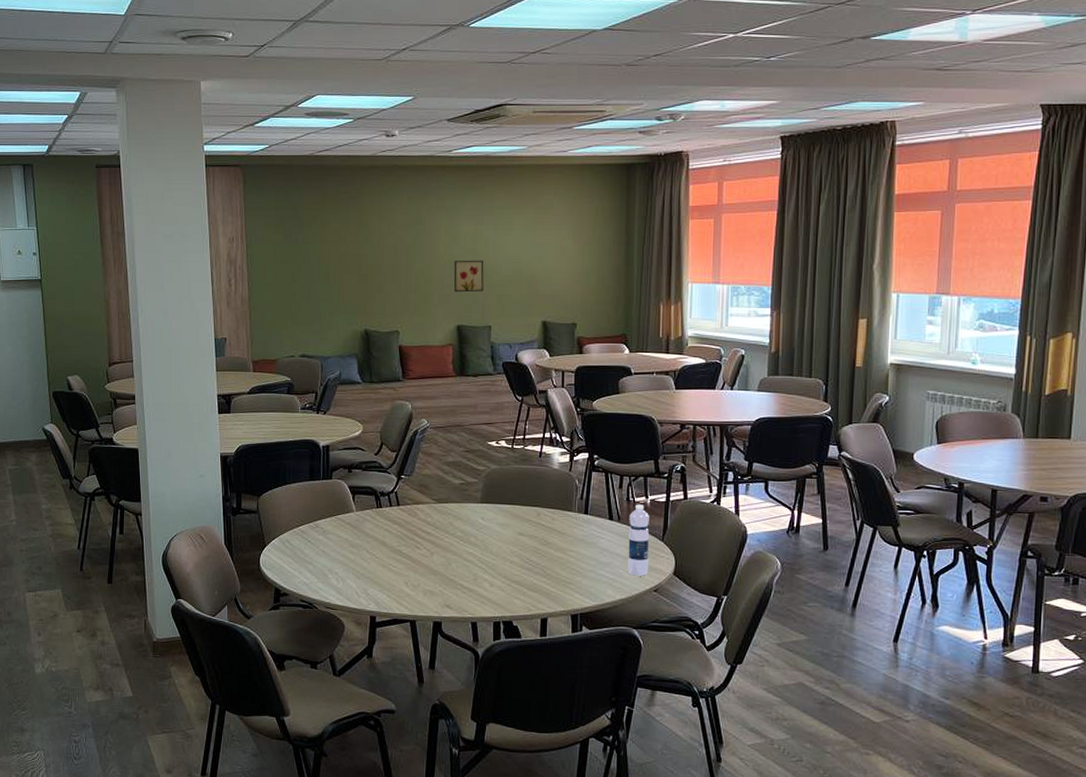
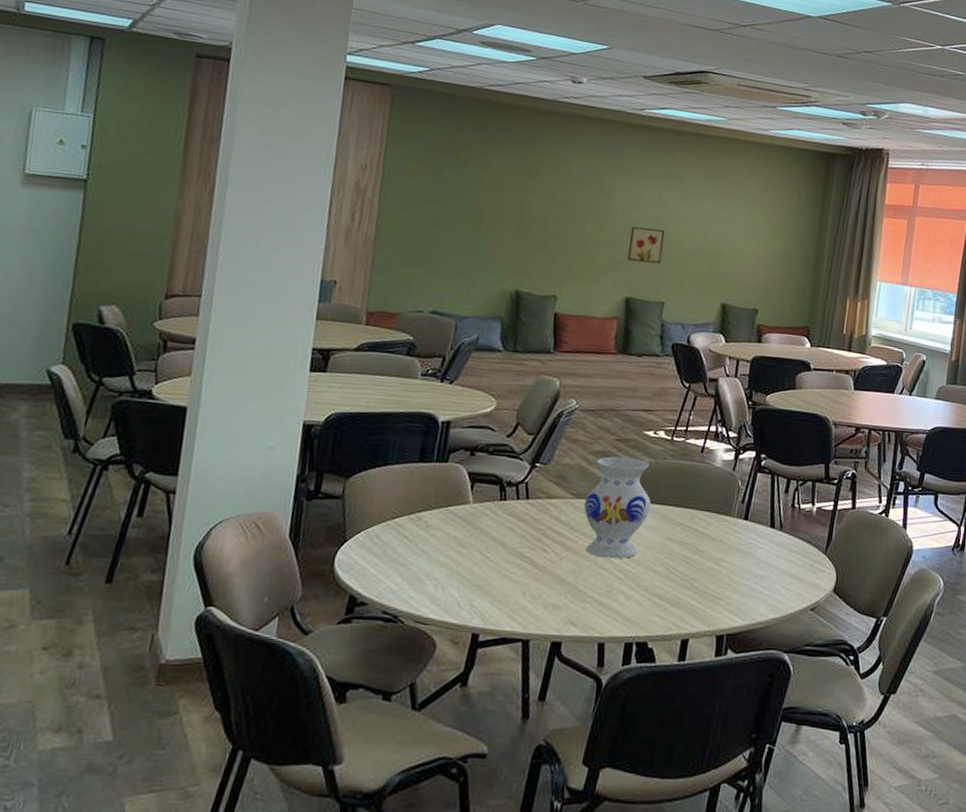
vase: none [444,466,501,553] -> present [583,456,652,559]
water bottle: present [628,504,649,576] -> none [785,511,814,593]

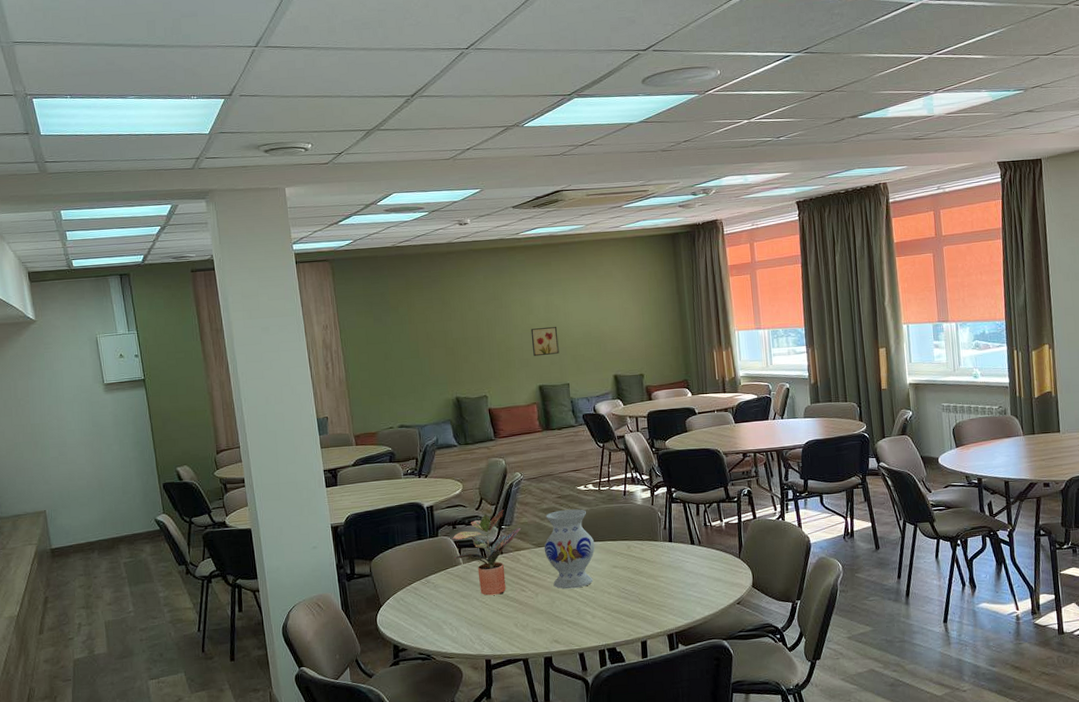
potted plant: none [461,443,560,551] -> present [452,510,521,596]

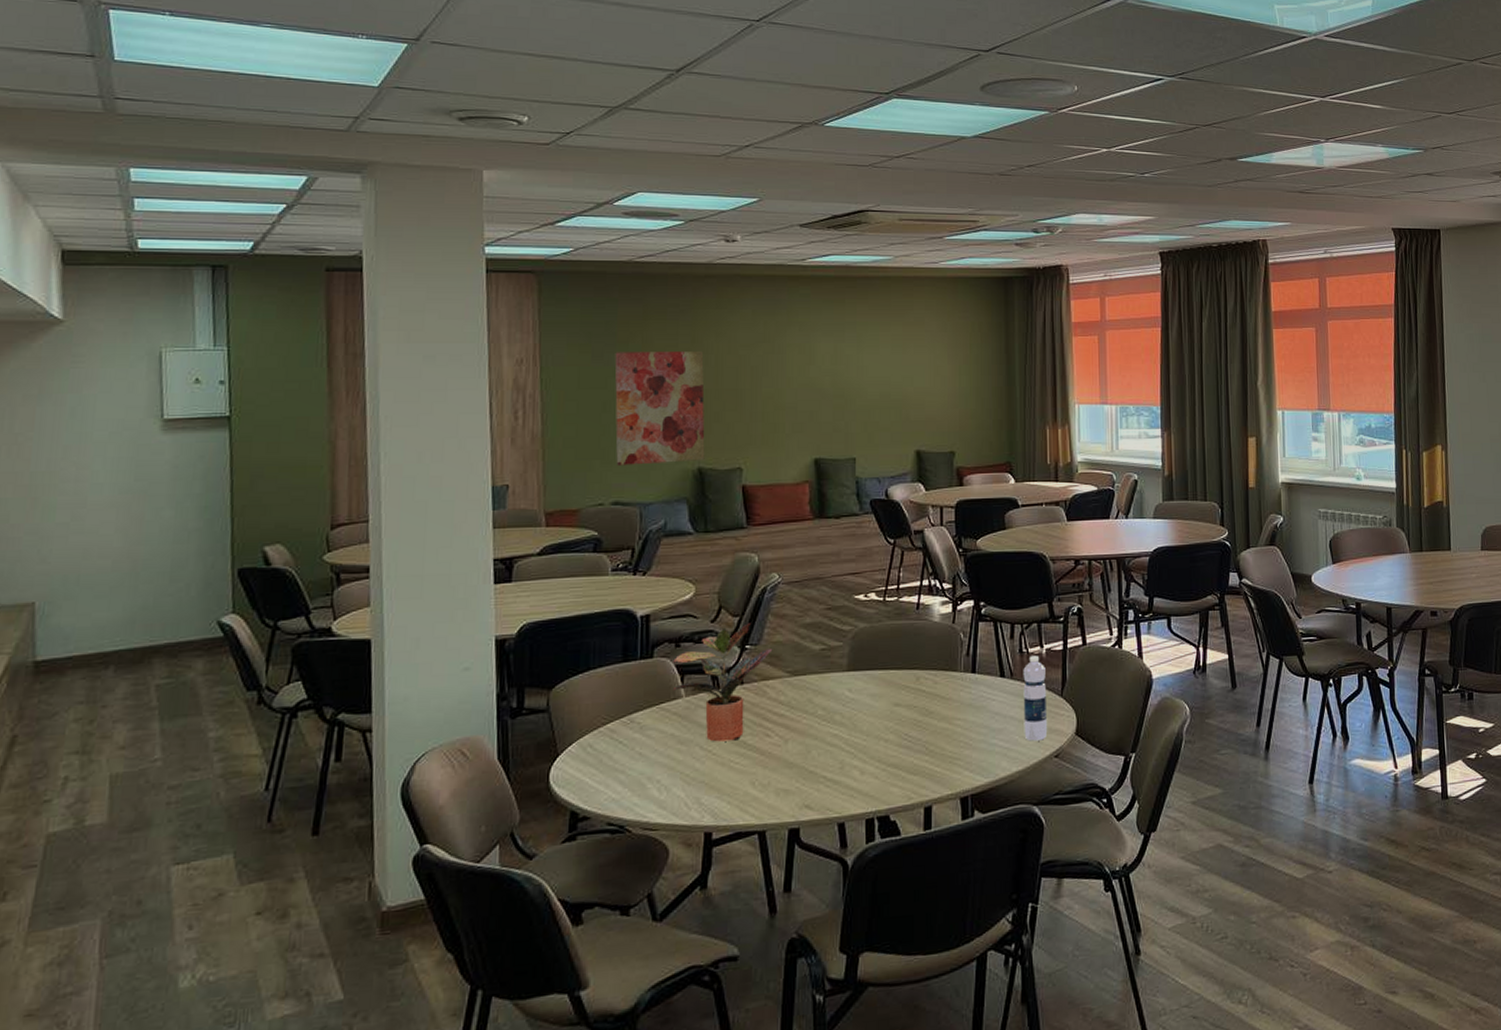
wall art: none [389,309,460,399] -> present [614,350,705,466]
wall art: present [530,326,559,357] -> none [809,382,846,420]
vase: present [544,509,595,589] -> none [802,625,872,735]
water bottle: none [708,527,731,592] -> present [1023,655,1048,741]

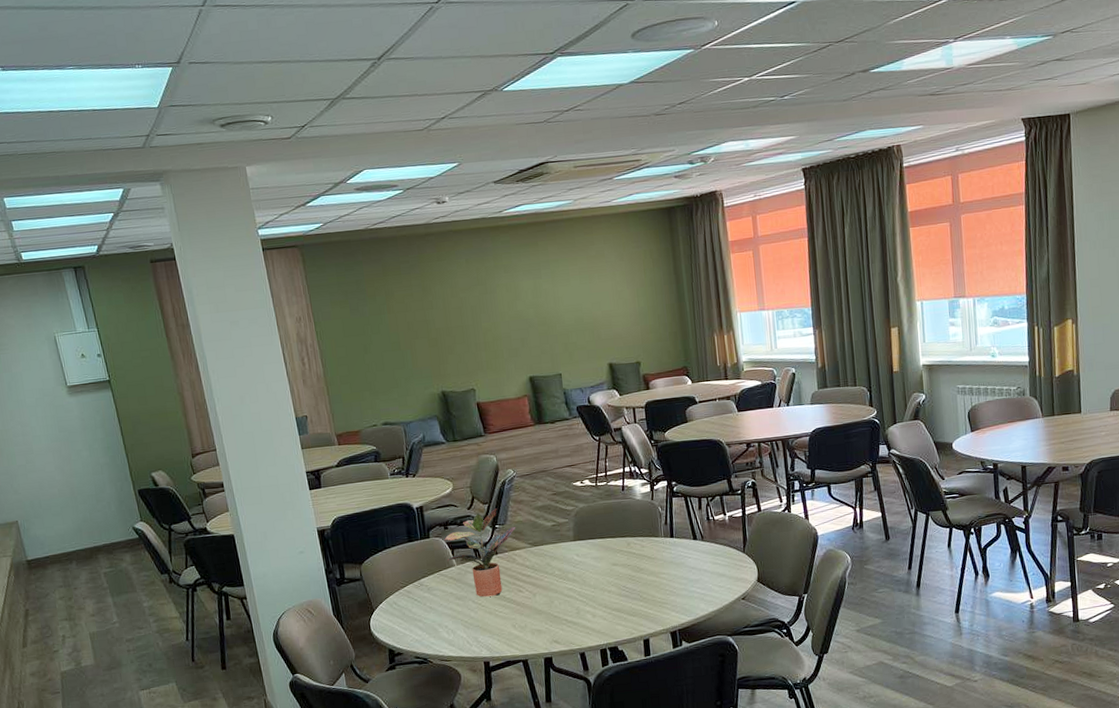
wall art: present [614,350,705,466] -> none [366,297,446,395]
water bottle: present [1023,655,1048,741] -> none [711,521,735,588]

